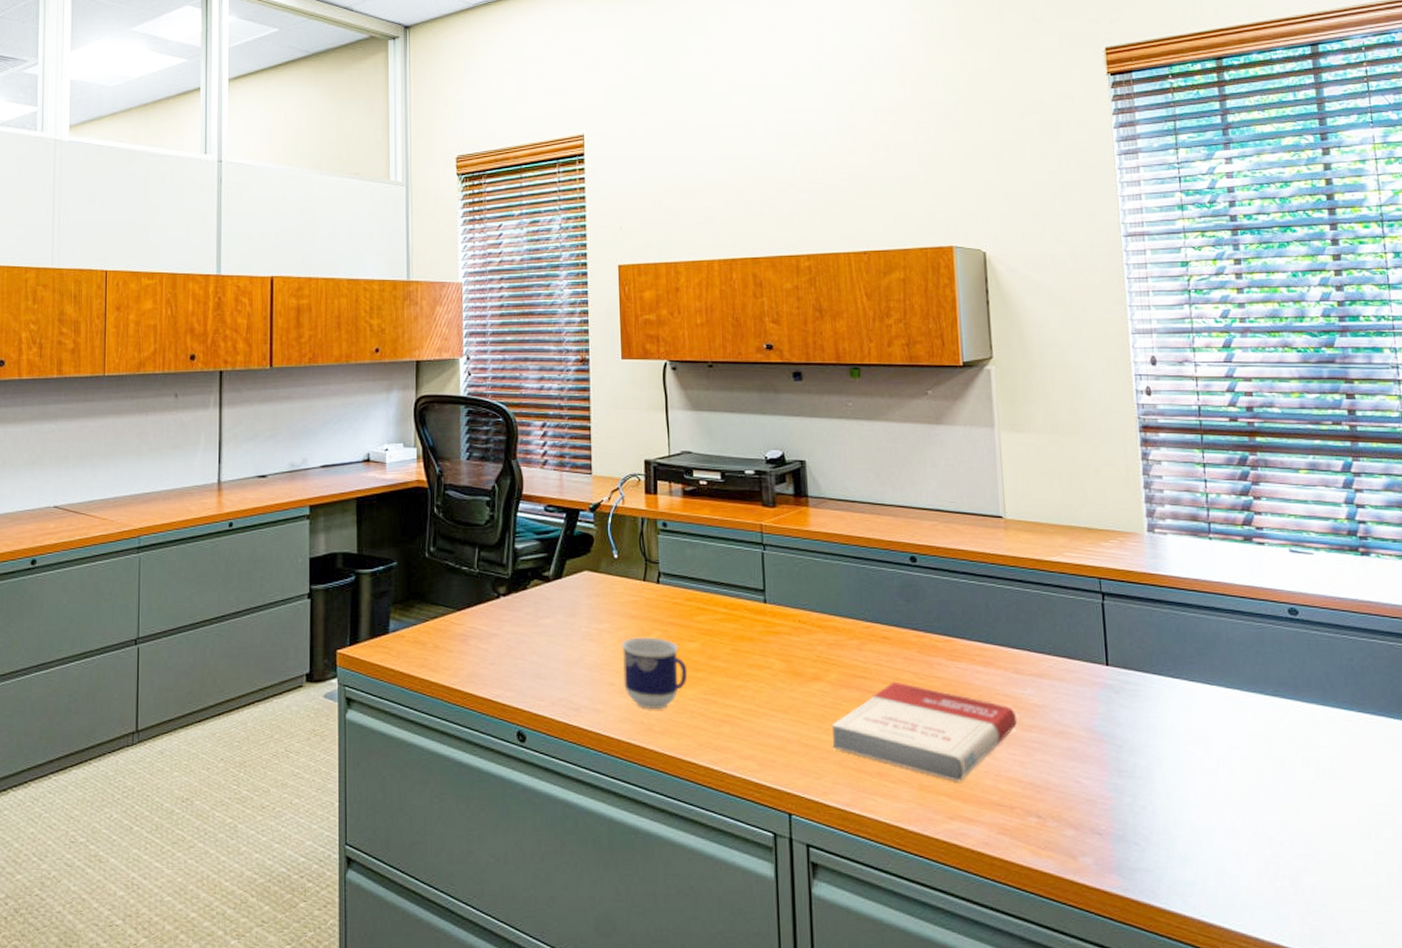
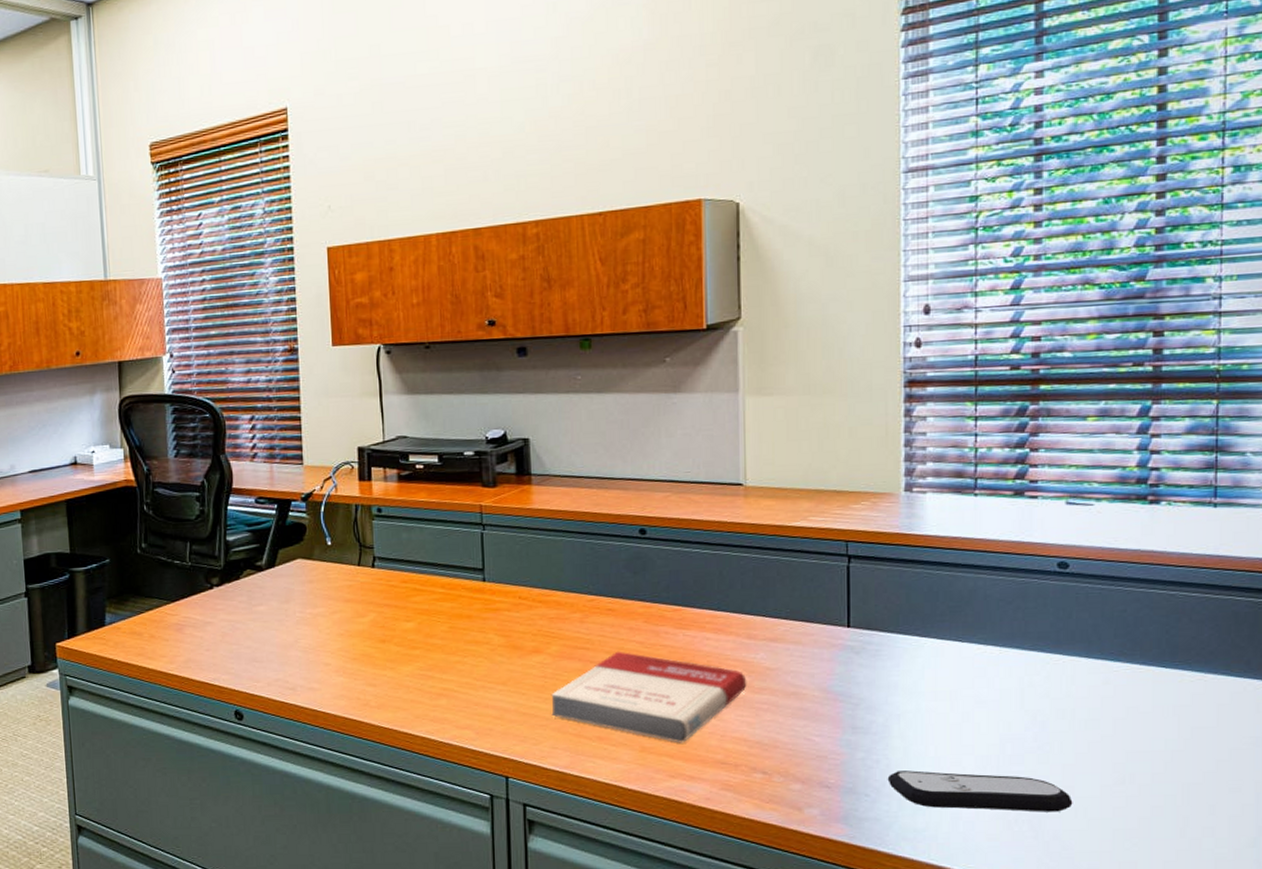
cup: present [621,637,688,709] -> none [336,619,404,686]
remote control: none [1154,818,1327,867] -> present [887,770,1073,812]

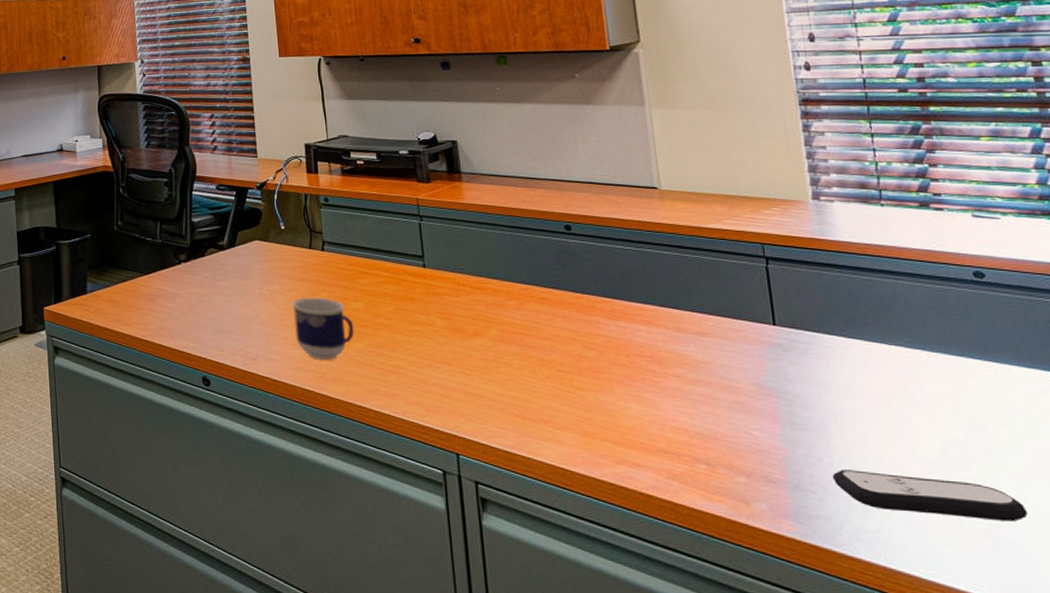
cup: none [336,619,404,686] -> present [292,297,355,359]
book: present [551,651,747,743] -> none [494,338,682,430]

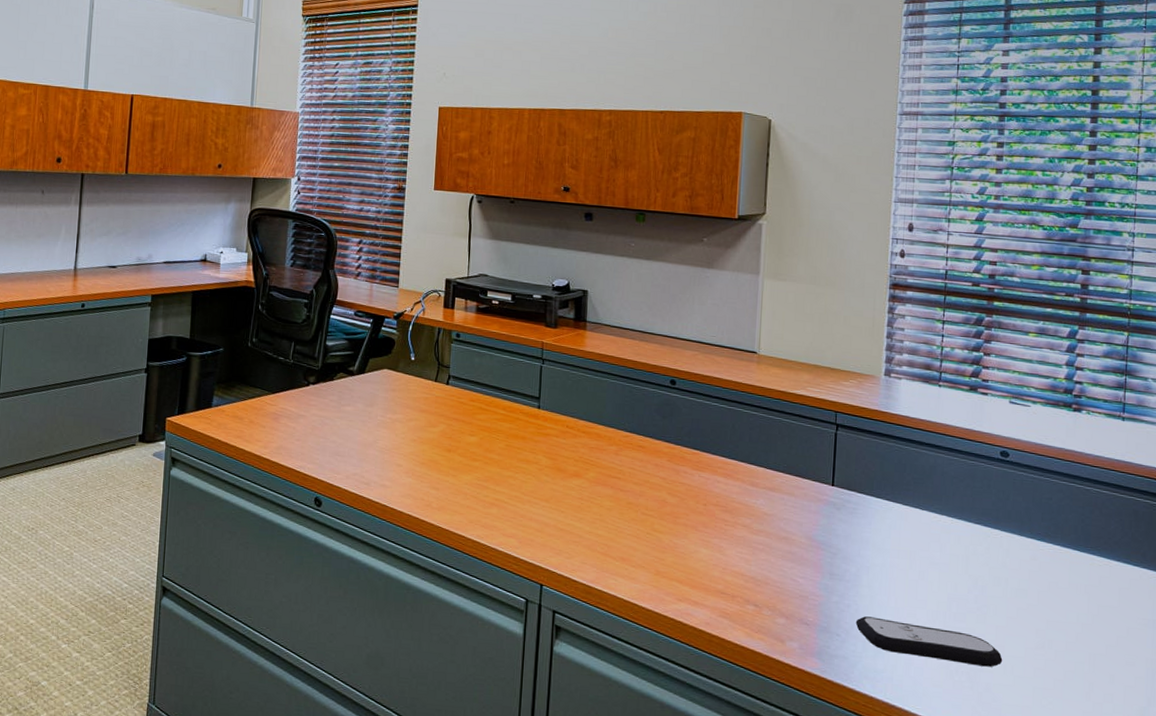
cup: present [292,297,355,359] -> none [410,428,466,489]

